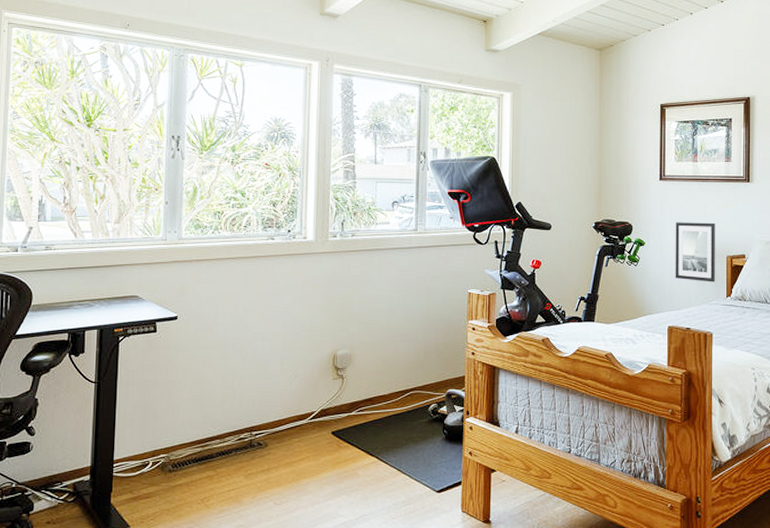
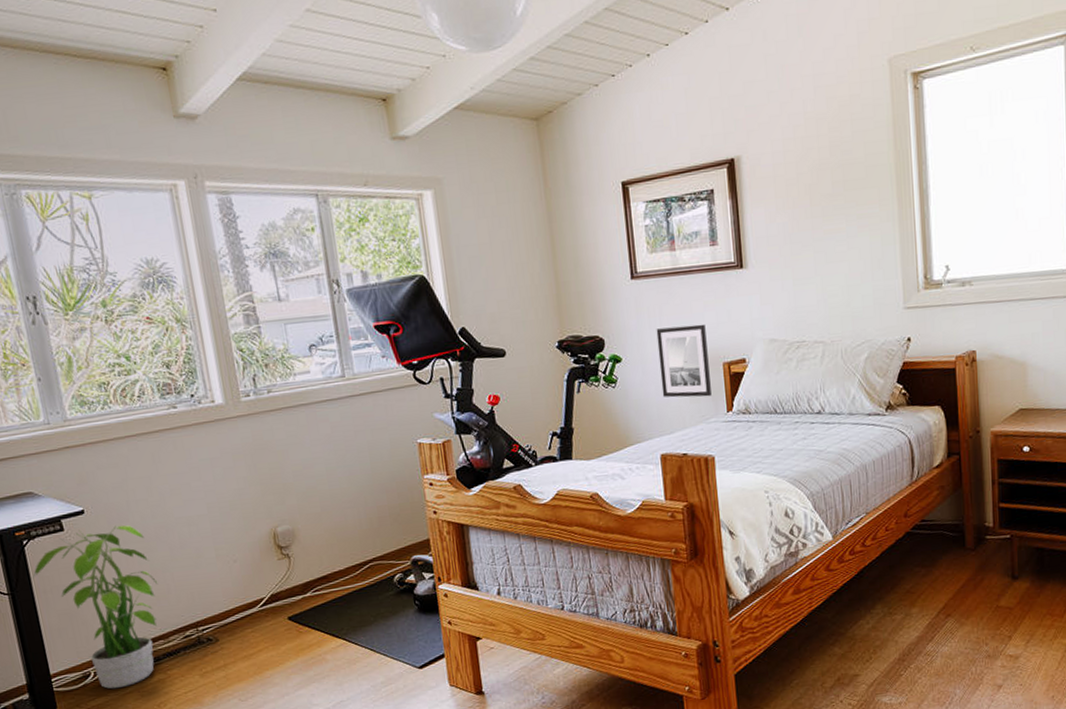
potted plant: none [118,333,225,480] -> present [31,525,157,689]

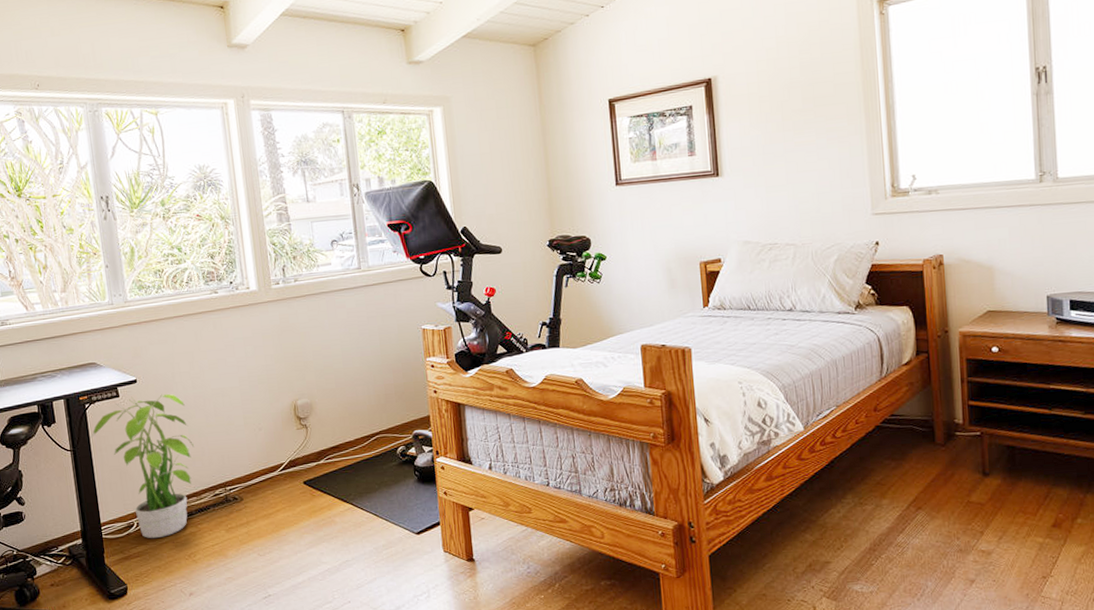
wall art: present [656,324,712,398] -> none [638,226,689,293]

